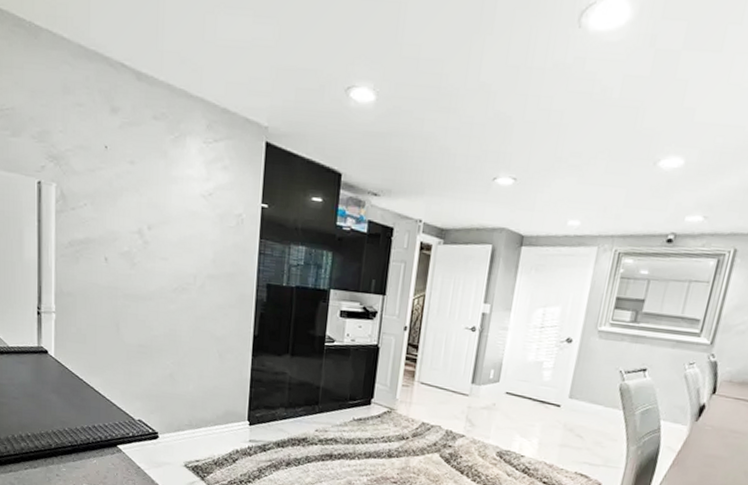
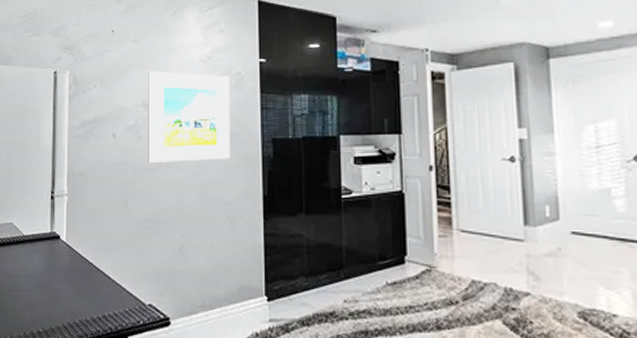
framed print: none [141,198,230,298] -> present [148,71,230,163]

